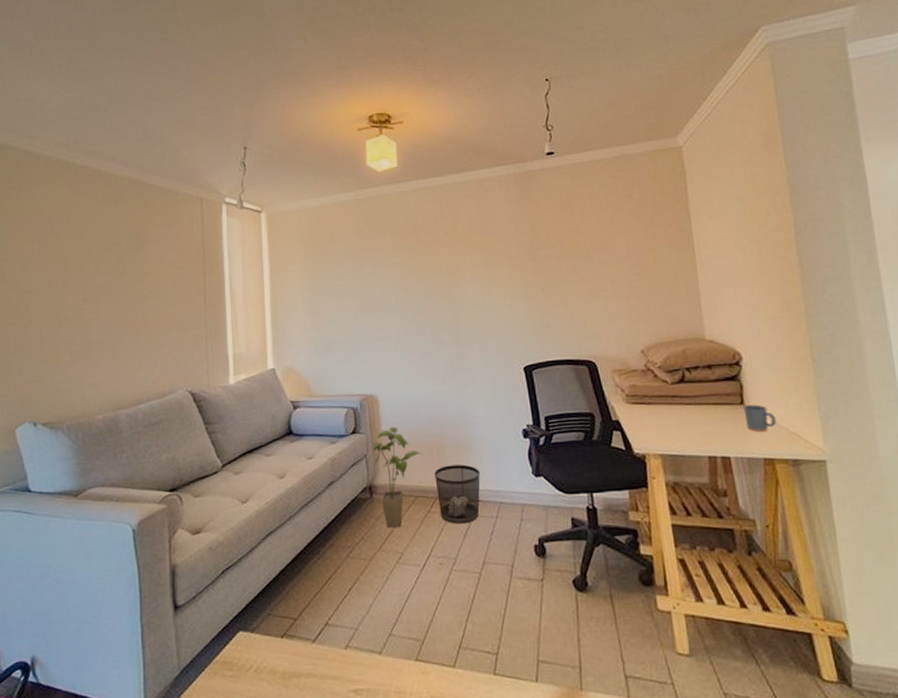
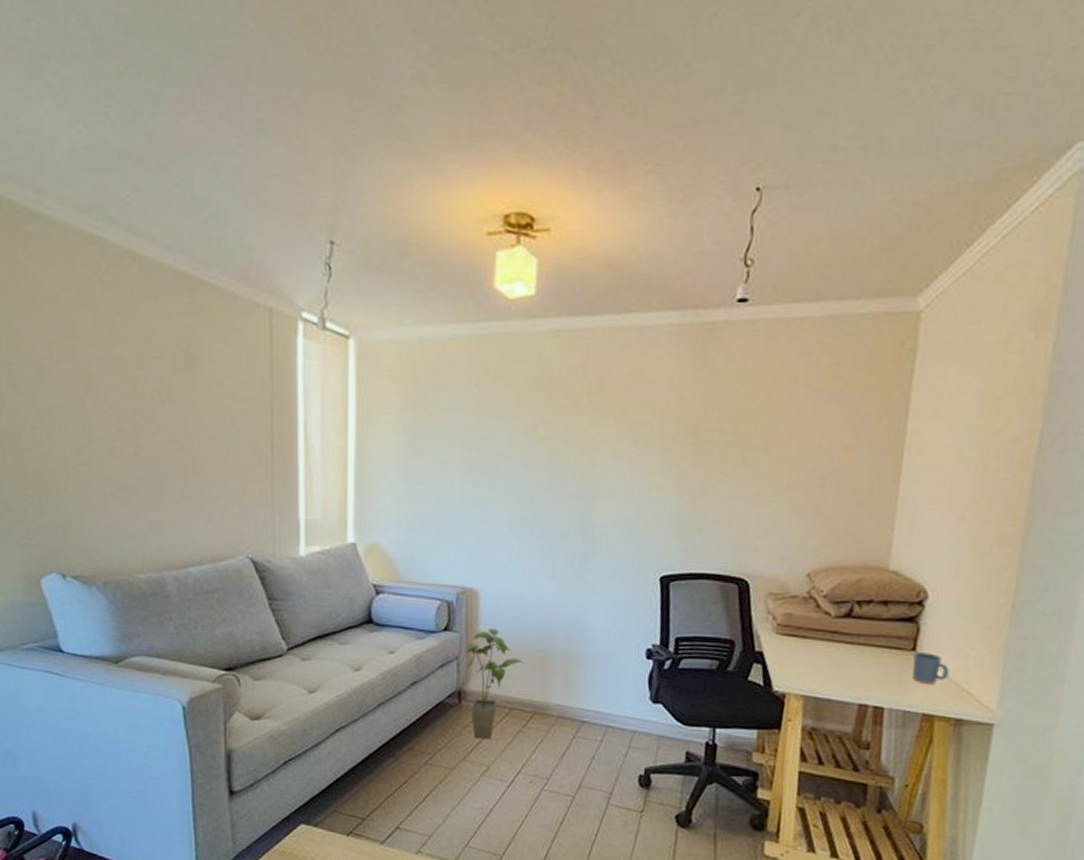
waste bin: present [434,464,480,524] -> none [535,679,589,744]

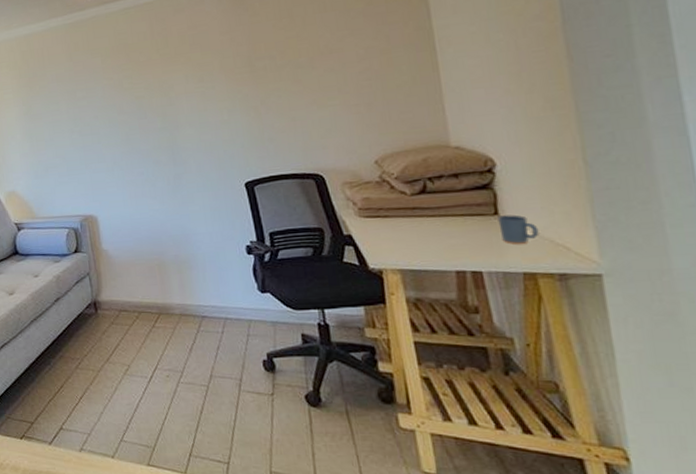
house plant: present [465,628,524,739] -> none [93,245,144,341]

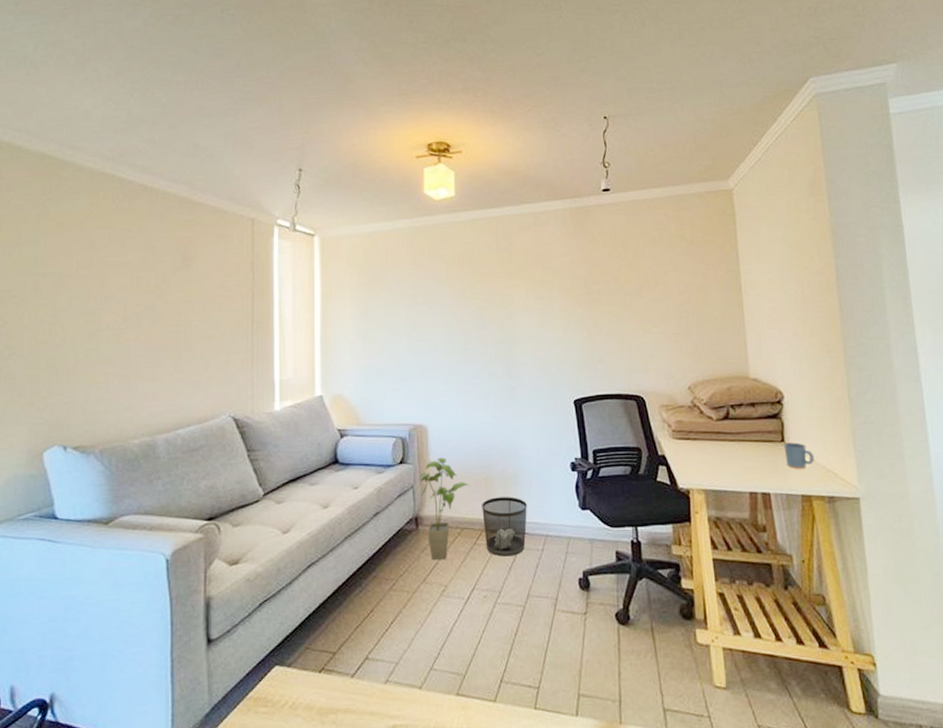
house plant: none [93,245,144,341] -> present [418,457,470,559]
waste bin: none [157,281,204,339] -> present [482,497,527,557]

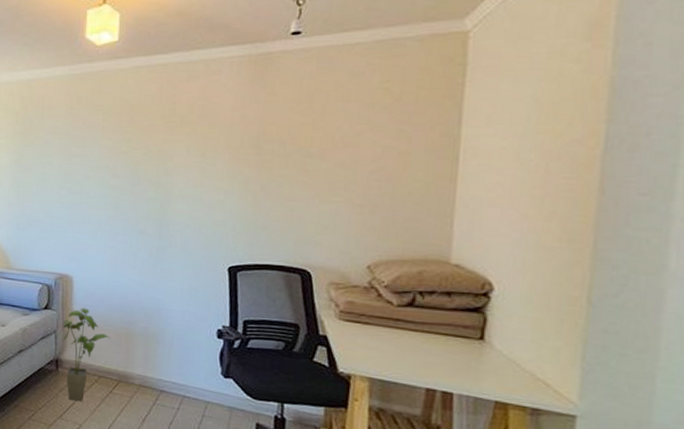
waste bin: present [482,497,527,557] -> none [120,352,166,410]
mug: present [784,442,815,469] -> none [481,341,522,373]

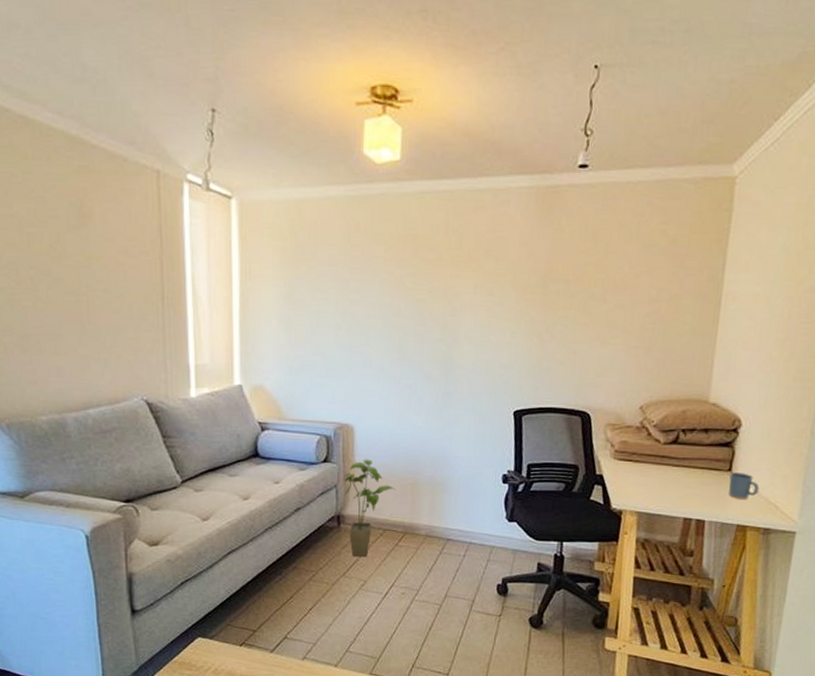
mug: none [481,341,522,373] -> present [728,472,760,499]

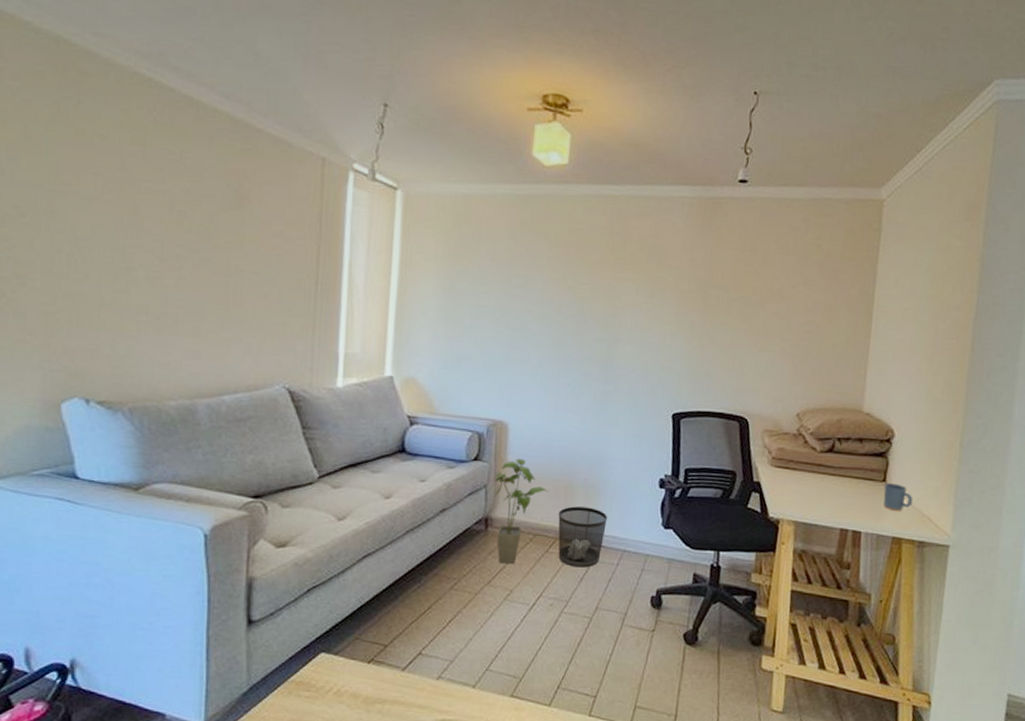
waste bin: none [406,503,453,559] -> present [558,506,607,568]

